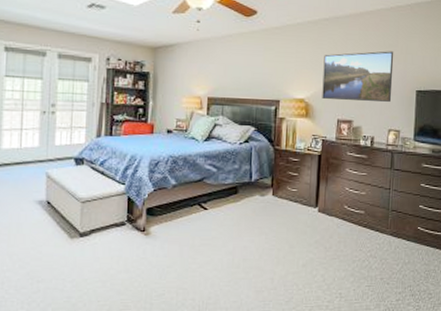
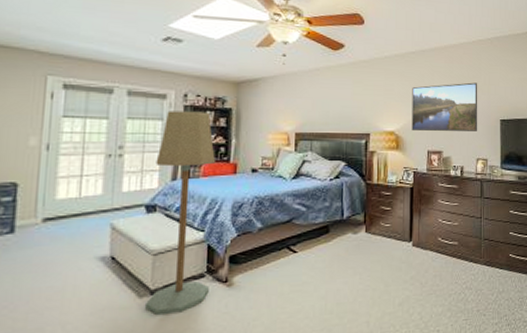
floor lamp: none [76,73,134,255] -> present [145,111,215,316]

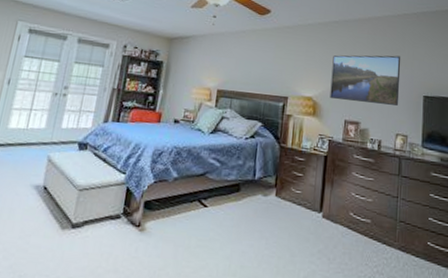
floor lamp: present [145,111,215,316] -> none [65,59,145,250]

